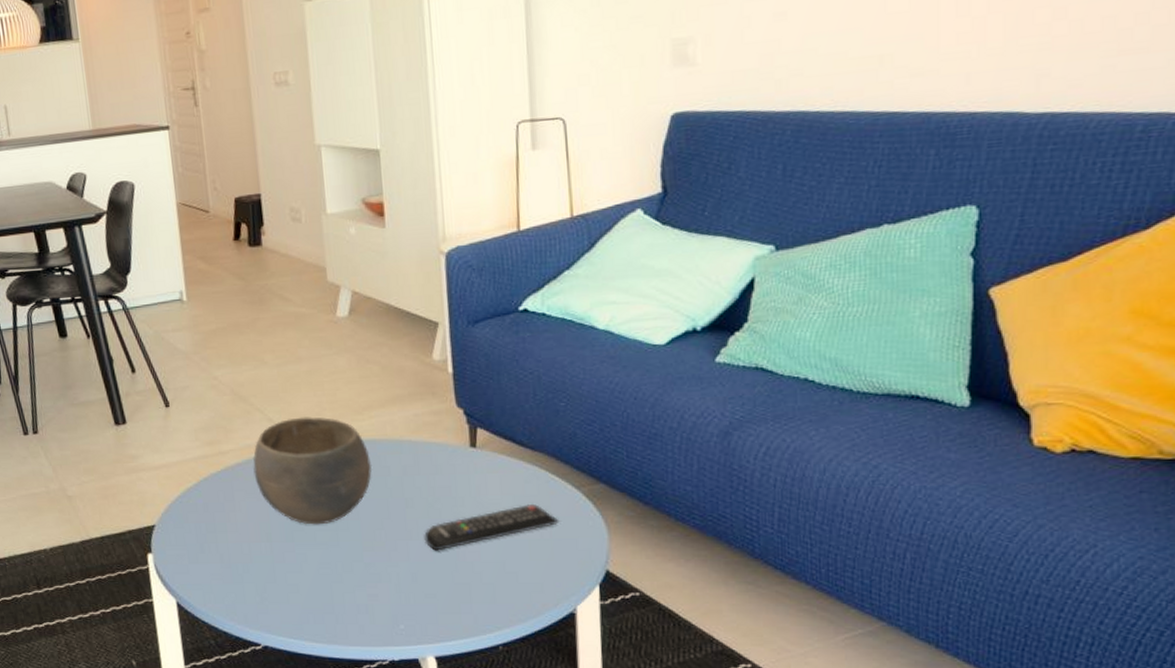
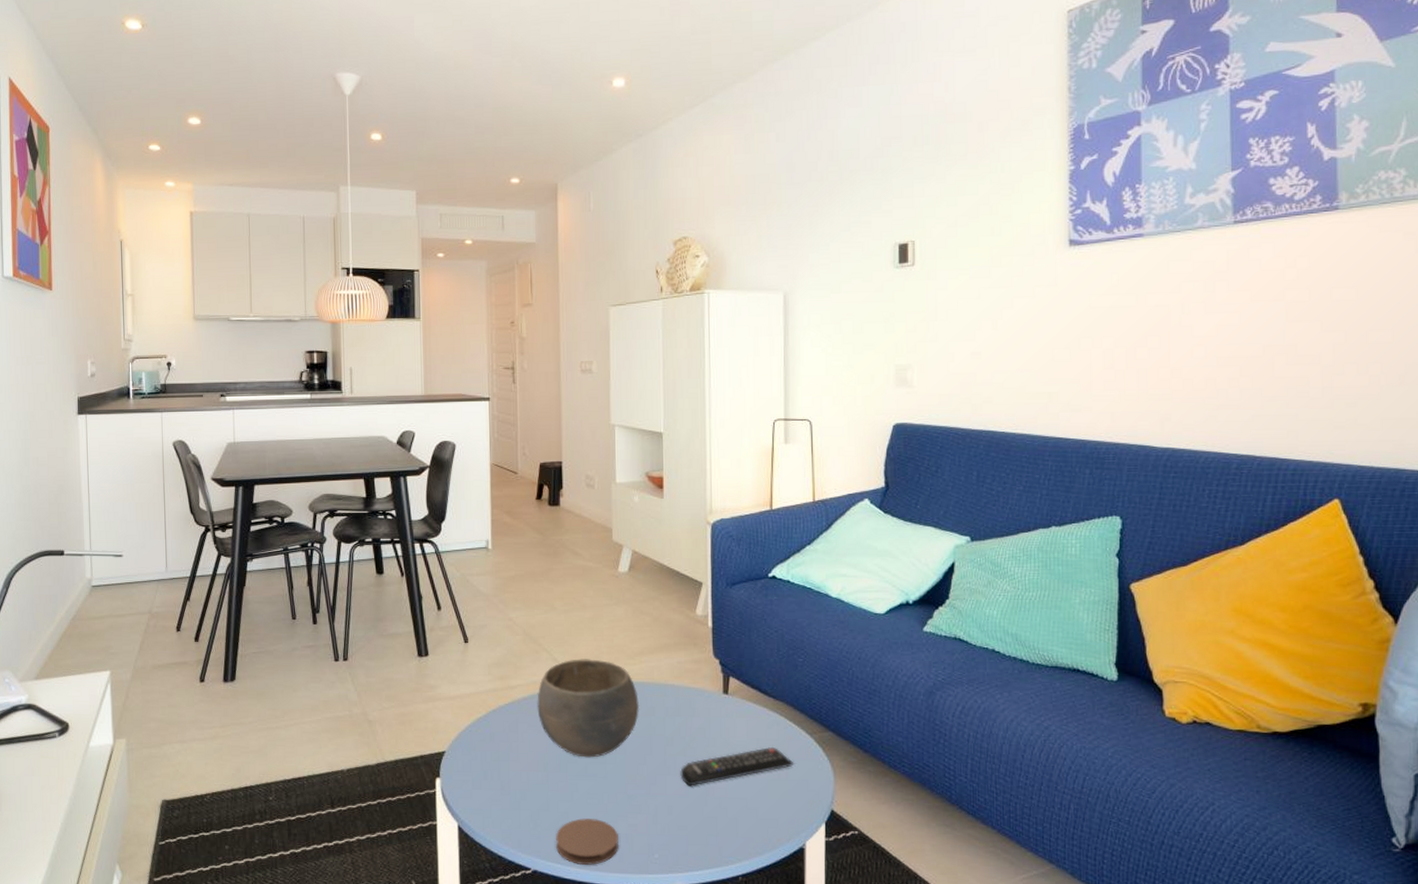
coaster: none [286,590,359,638] -> present [556,818,620,865]

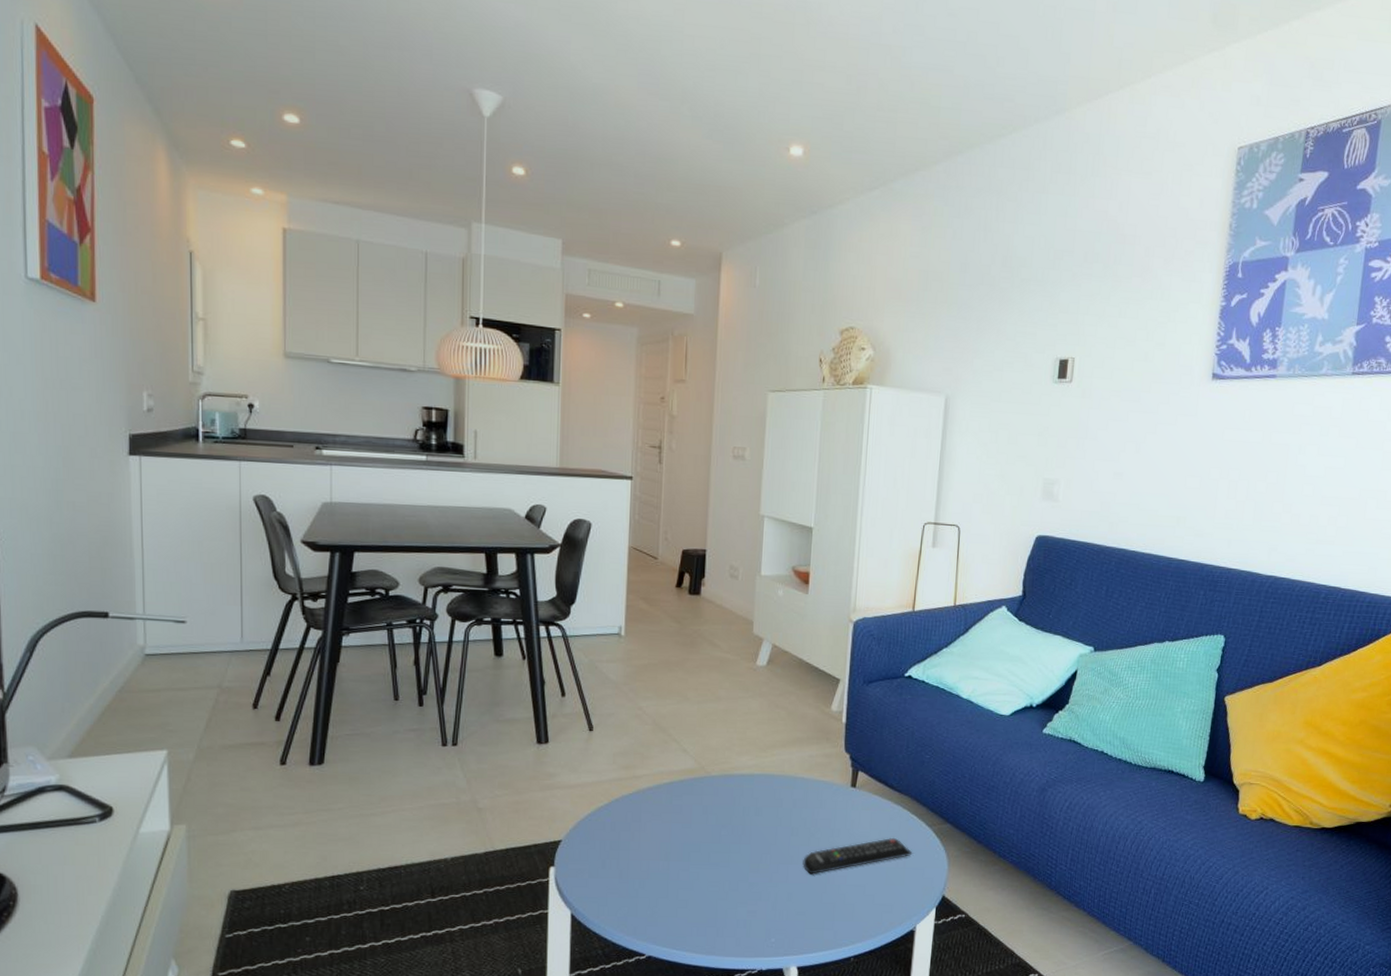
bowl: present [537,659,640,758] -> none [662,750,768,847]
coaster: present [556,818,620,865] -> none [673,905,737,950]

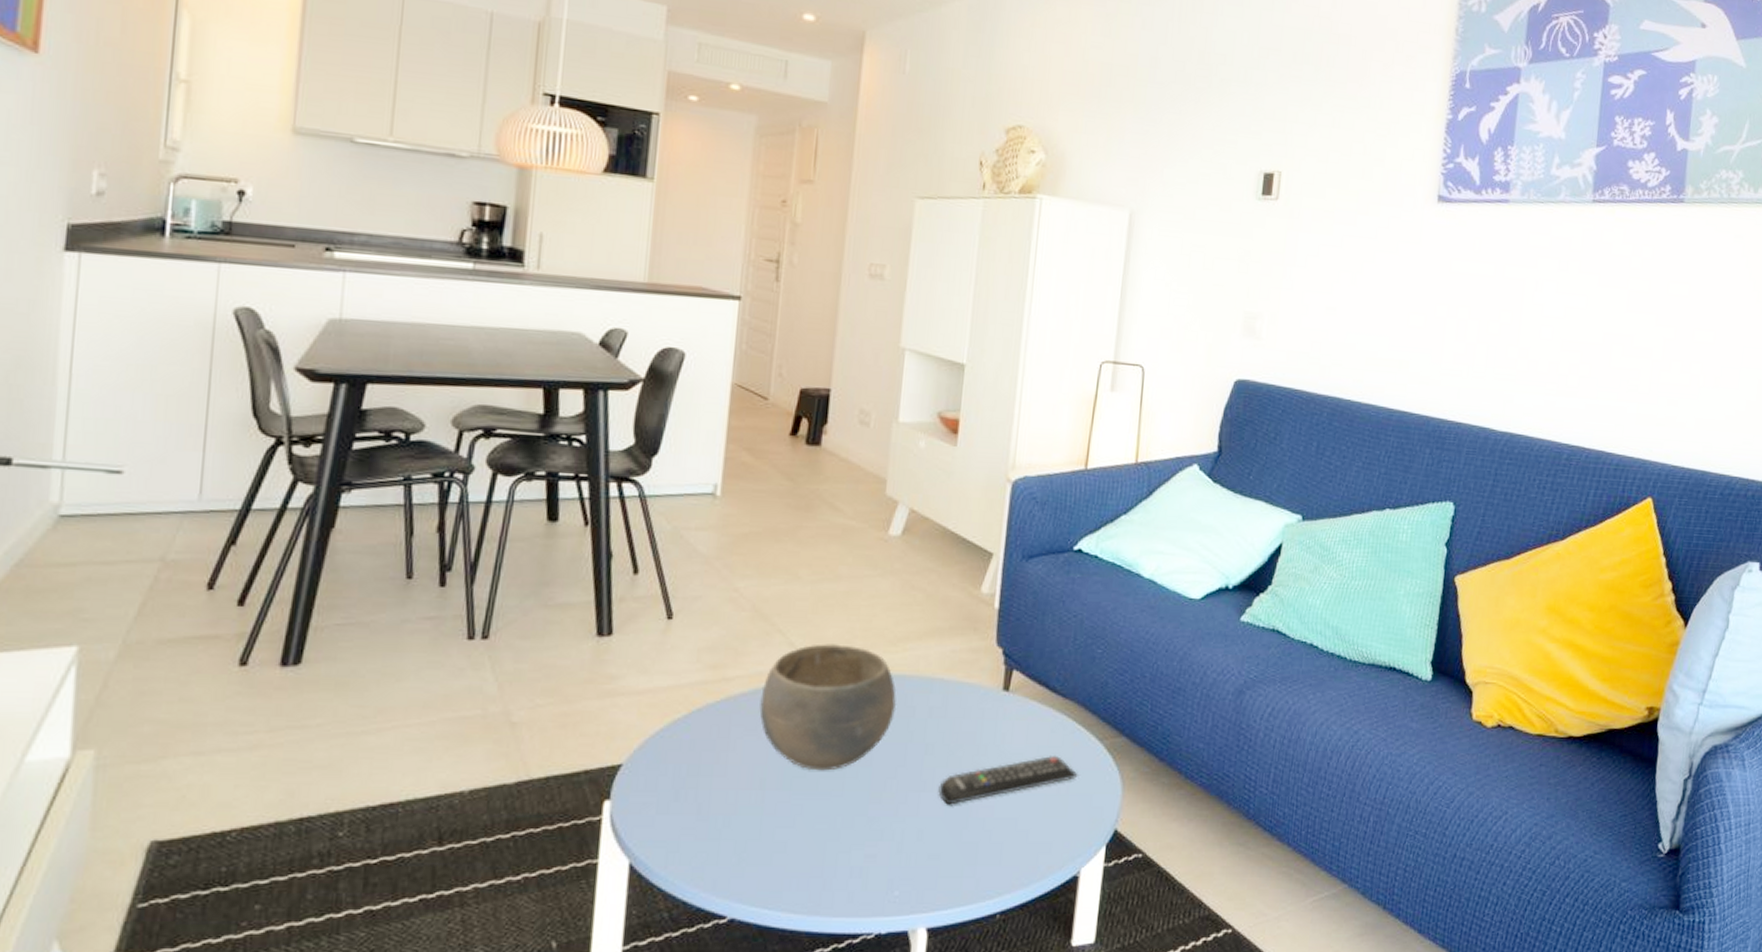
bowl: none [662,750,768,847] -> present [759,644,897,771]

